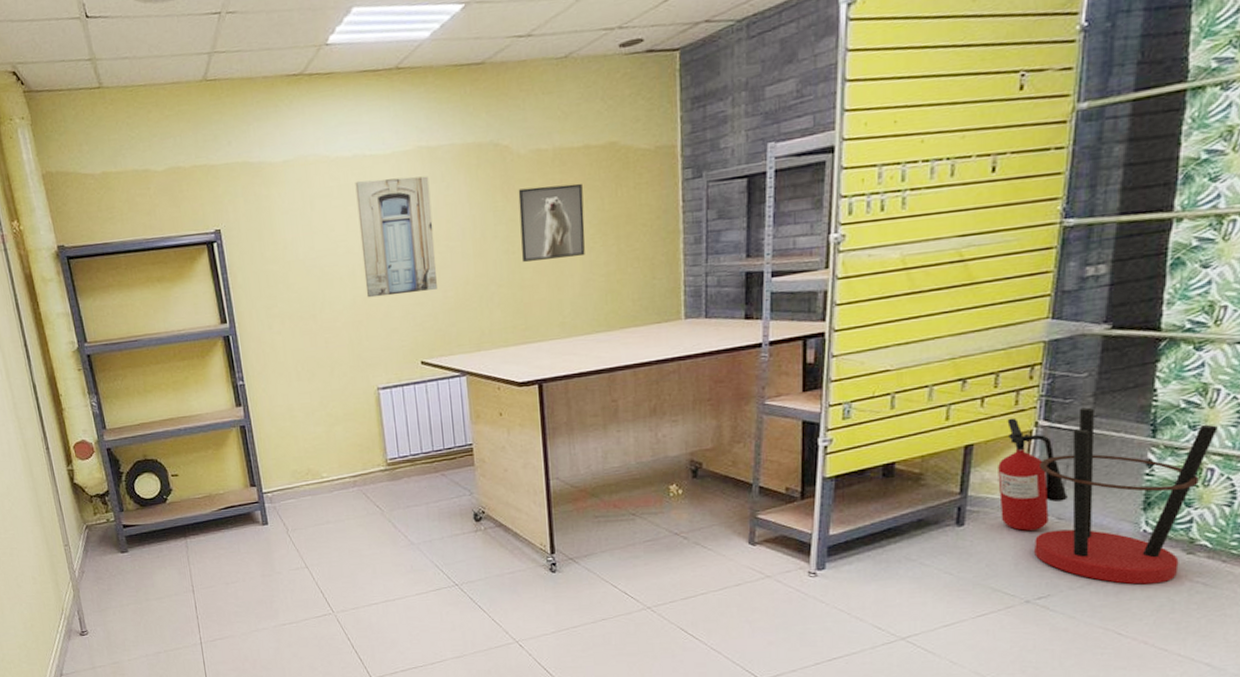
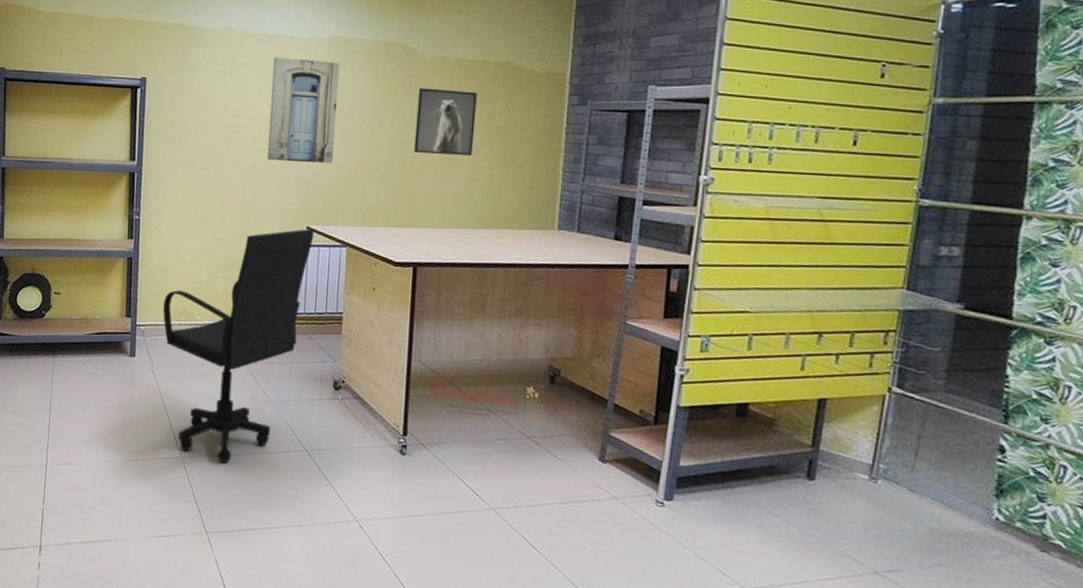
office chair: none [286,363,431,611] -> present [163,229,315,463]
fire extinguisher: present [998,417,1068,531] -> none [850,379,919,498]
umbrella stand: present [1033,407,1218,585] -> none [883,381,1070,578]

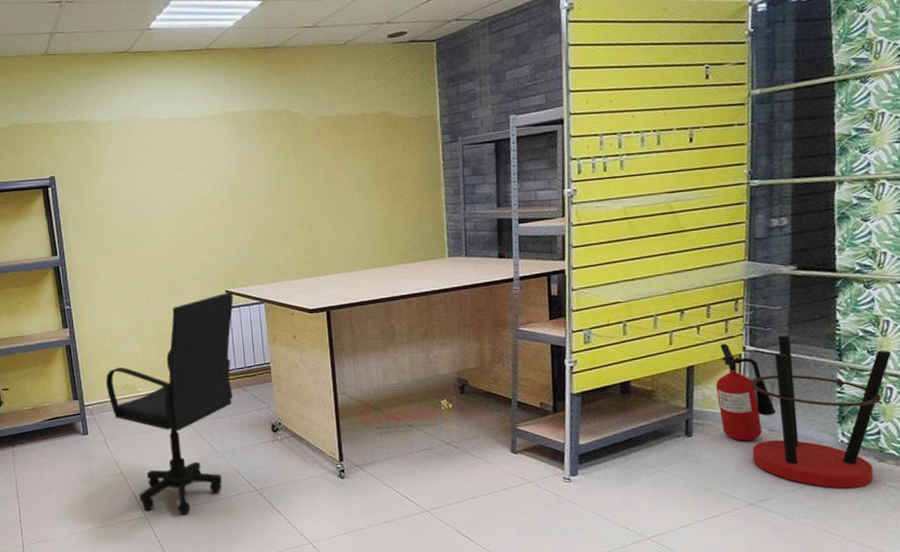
wall art: present [267,57,340,163] -> none [170,135,240,236]
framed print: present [413,88,477,155] -> none [307,144,364,207]
fire extinguisher: none [850,379,919,498] -> present [716,343,776,441]
umbrella stand: none [883,381,1070,578] -> present [750,335,891,489]

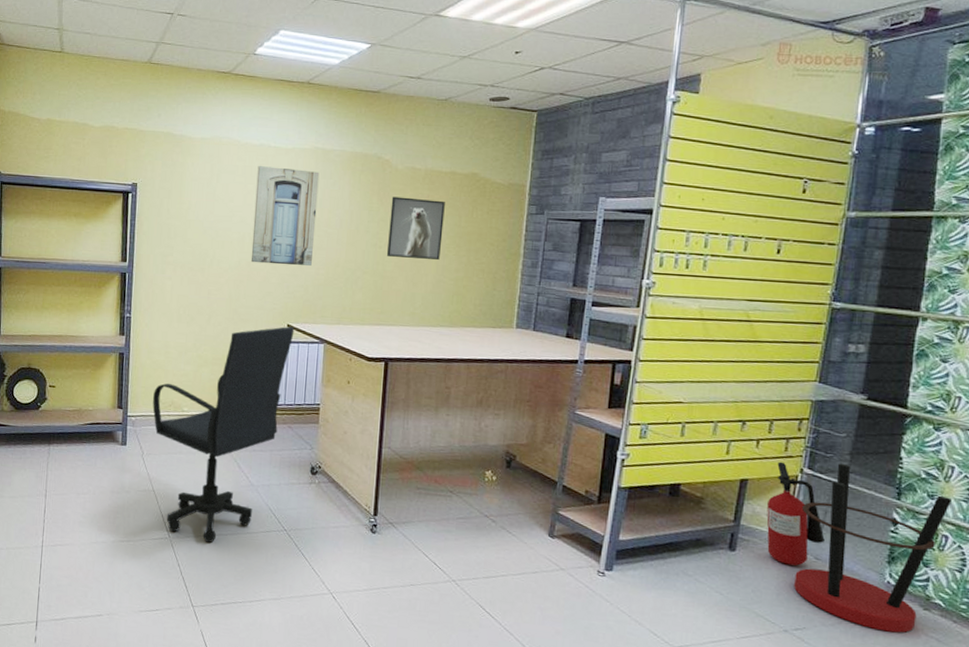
wall art: none [170,135,240,236] -> present [250,166,320,266]
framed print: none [307,144,364,207] -> present [386,196,445,260]

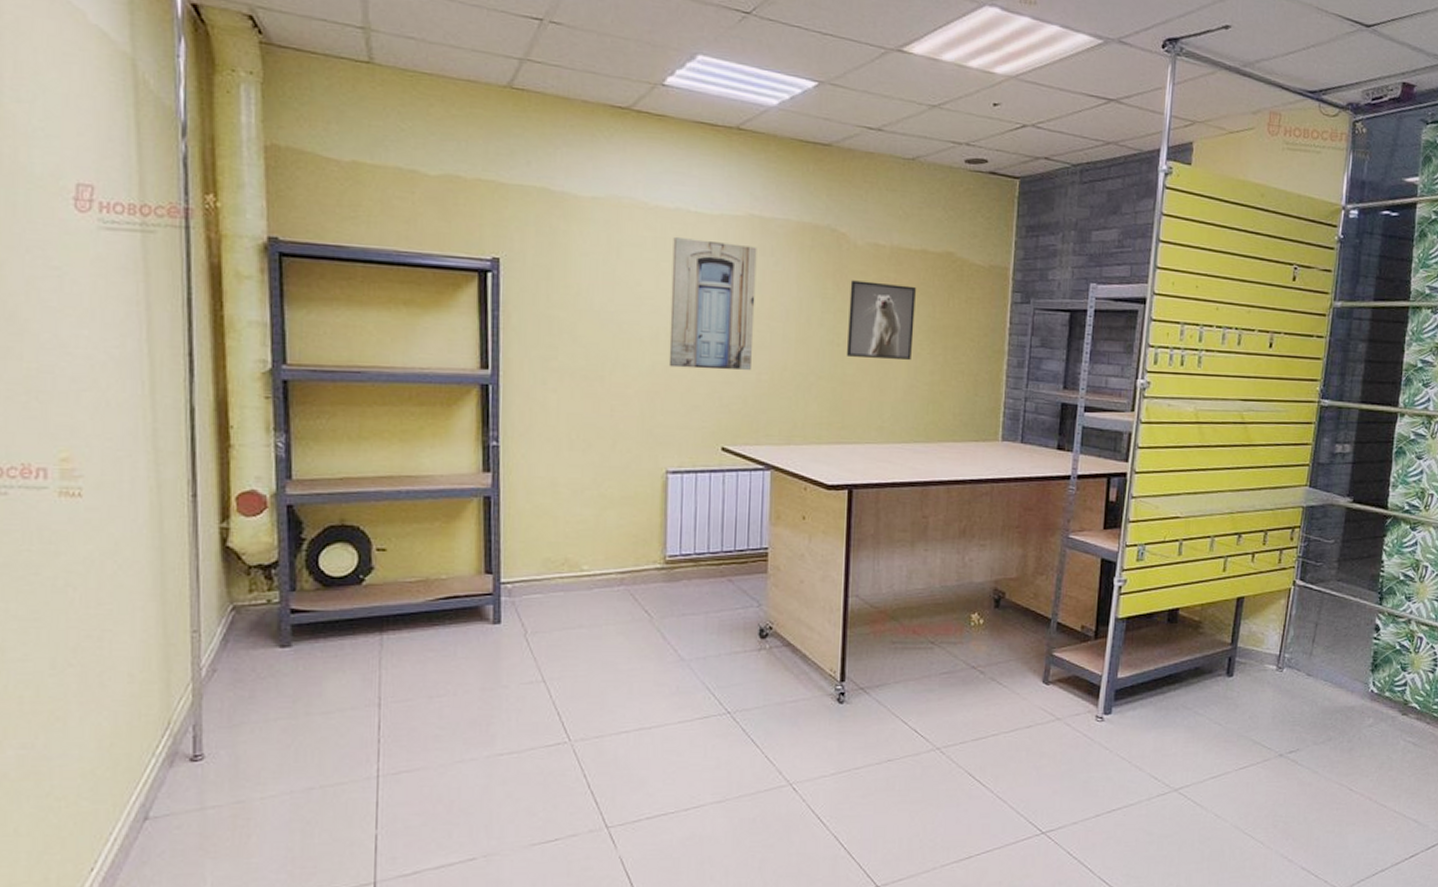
office chair: present [152,326,295,543] -> none [537,450,732,741]
fire extinguisher: present [766,461,825,566] -> none [1262,575,1316,685]
umbrella stand: present [793,463,952,633] -> none [1287,571,1425,742]

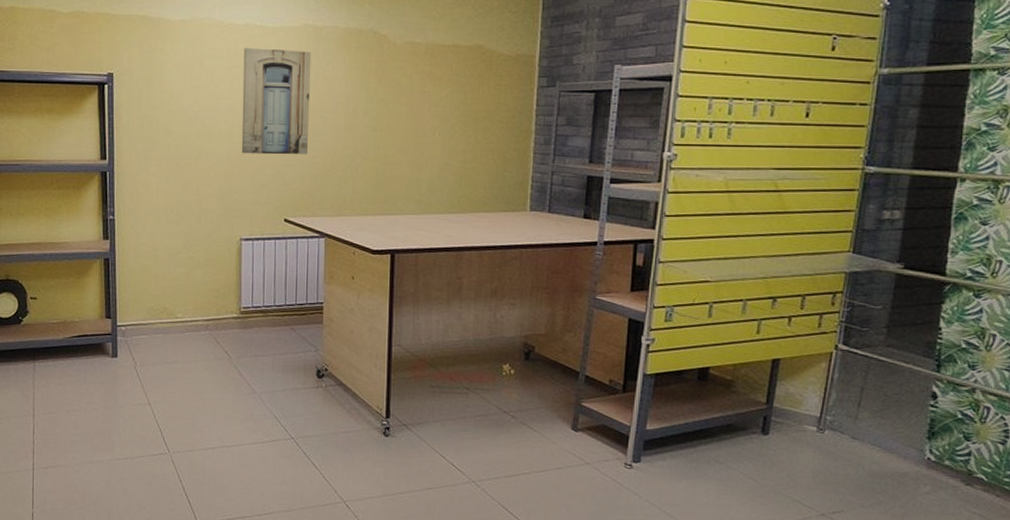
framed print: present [846,280,916,360] -> none [387,75,449,141]

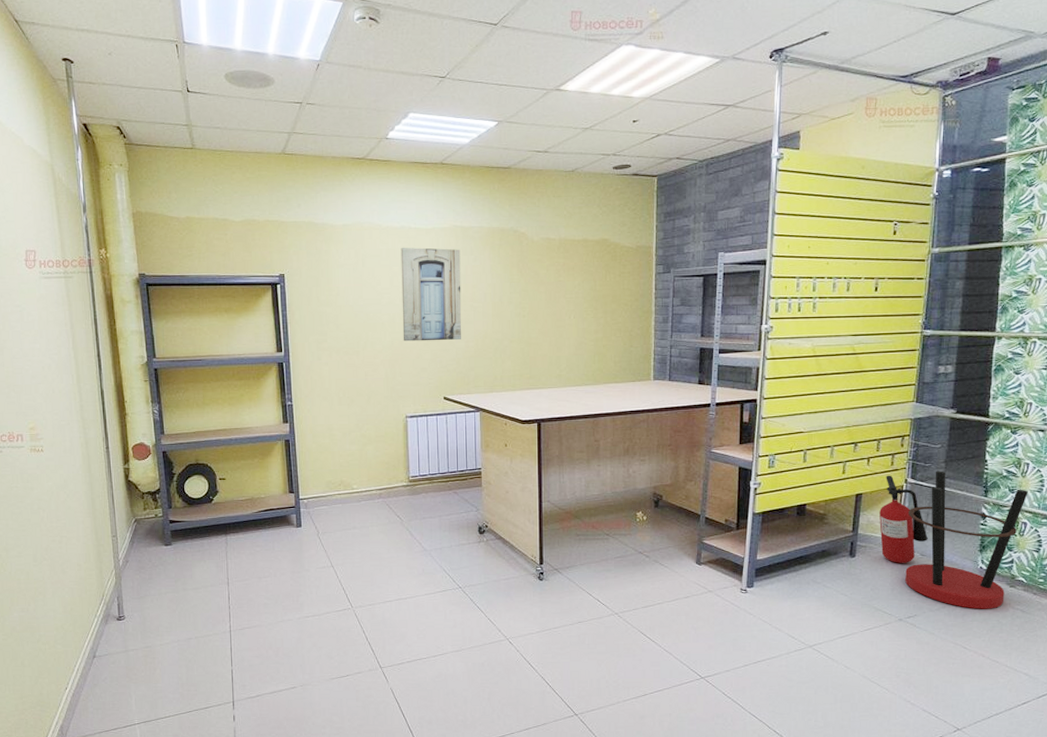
fire extinguisher: none [800,338,862,447] -> present [879,475,928,563]
umbrella stand: none [829,337,993,511] -> present [904,471,1028,609]

